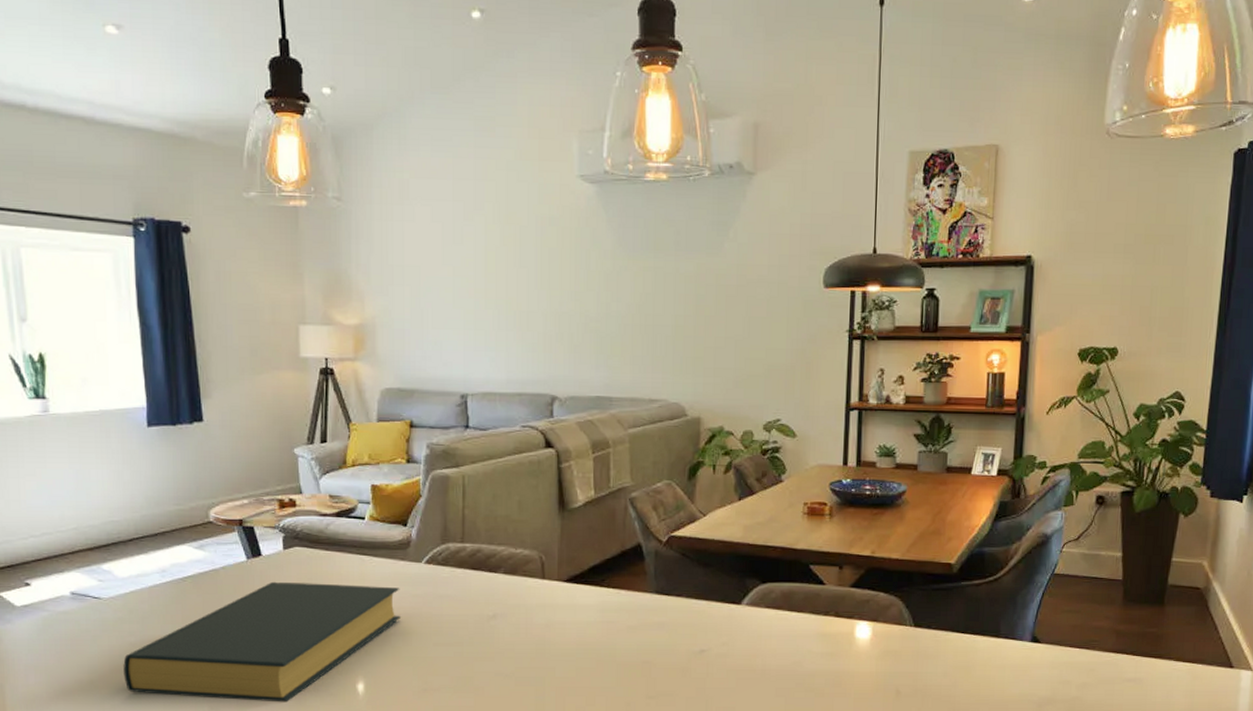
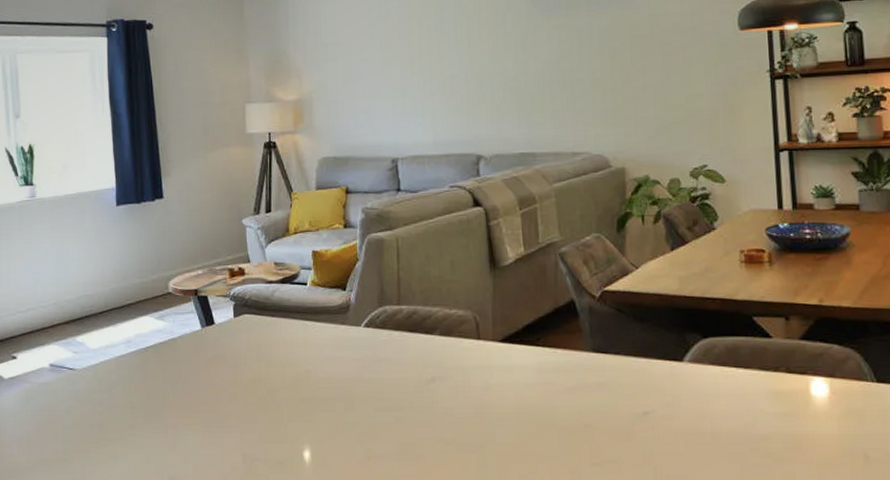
hardback book: present [123,581,402,703] -> none [93,349,344,471]

